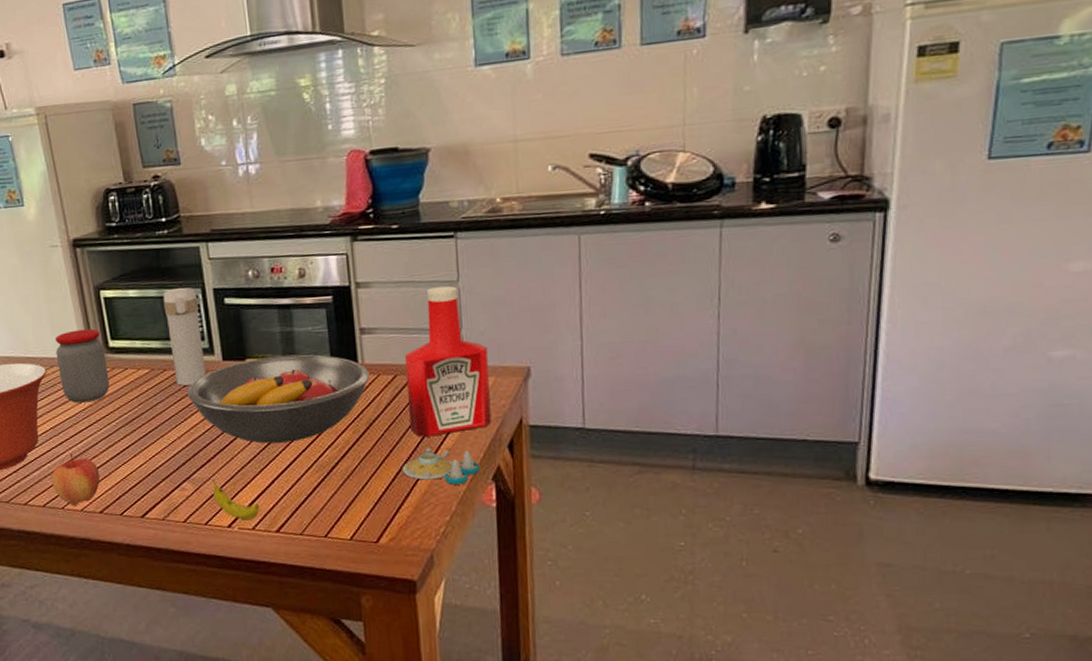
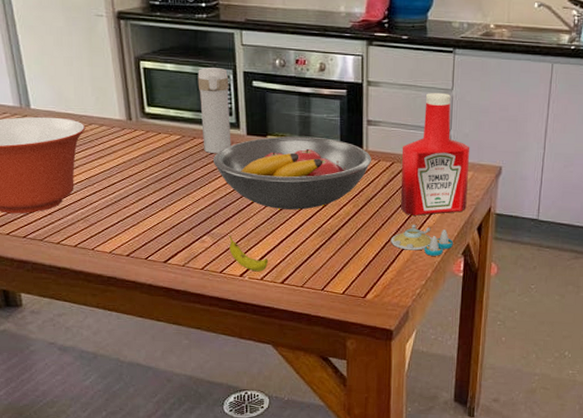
apple: present [51,453,100,507] -> none [84,202,128,249]
jar: present [54,329,110,403] -> none [95,94,143,159]

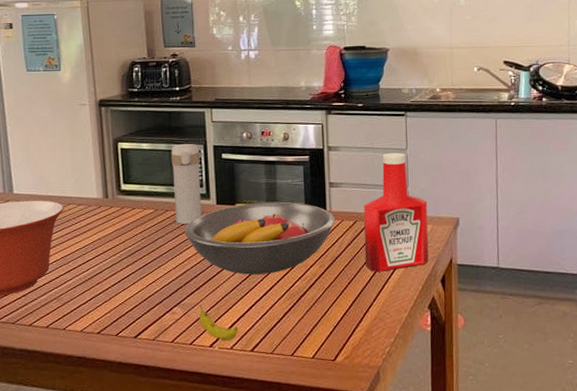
salt and pepper shaker set: present [390,222,453,256] -> none [357,279,419,312]

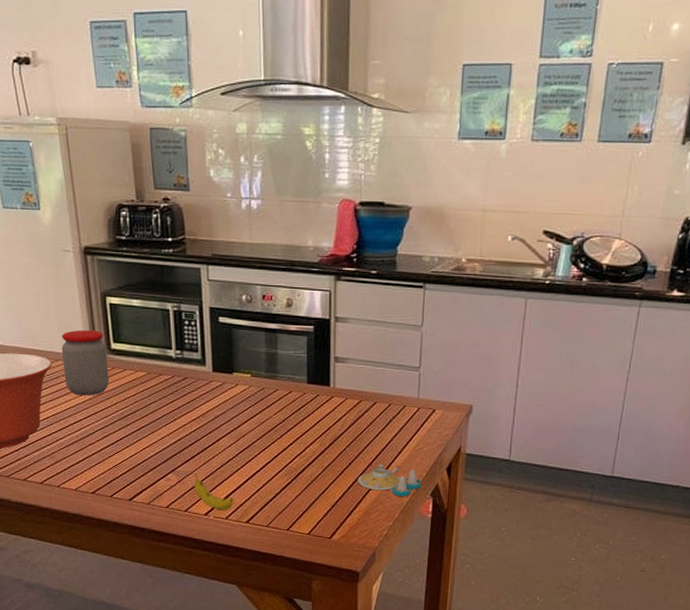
jar: none [74,174,118,236] -> present [61,330,109,396]
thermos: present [171,144,202,224] -> none [164,303,197,390]
fruit bowl: present [185,201,335,275] -> none [179,373,339,448]
salt and pepper shaker set: none [357,279,419,312] -> present [357,462,422,497]
ketchup bottle: present [363,152,429,272] -> none [368,328,440,455]

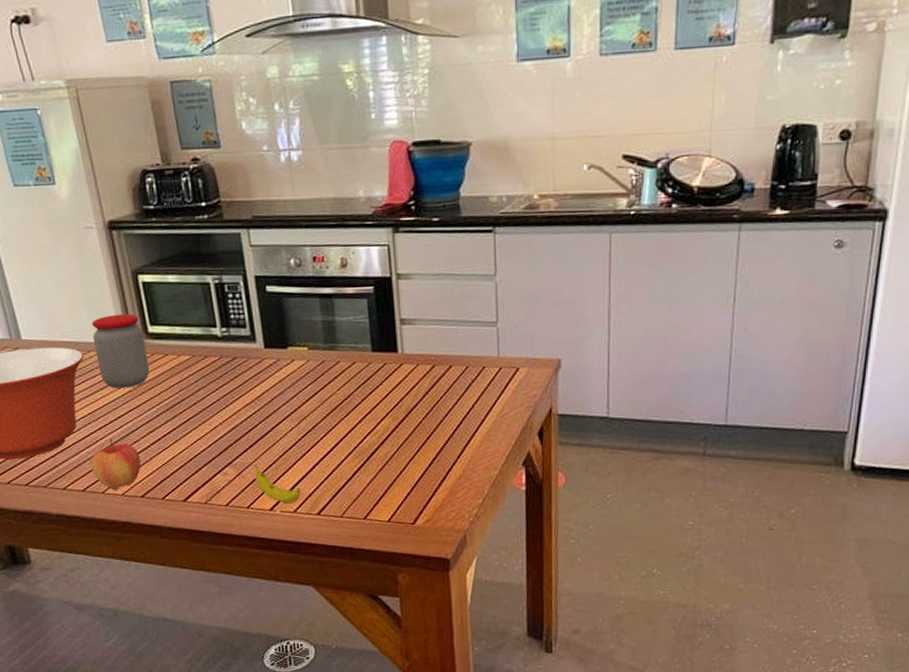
apple: none [50,439,94,486] -> present [91,438,141,491]
salt and pepper shaker set: present [357,462,422,497] -> none [438,432,511,470]

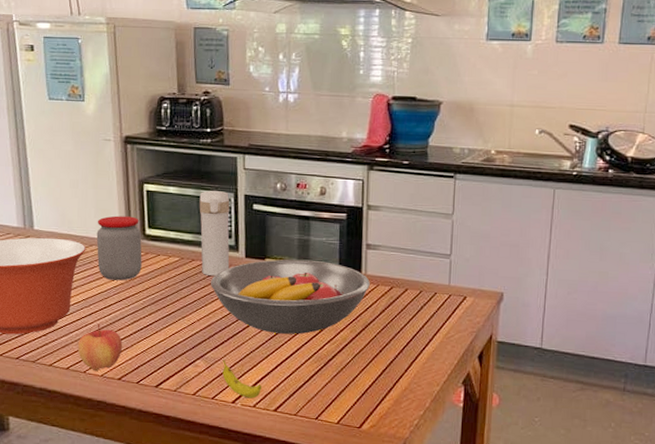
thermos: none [203,274,248,372] -> present [199,191,230,276]
fruit bowl: none [229,343,409,430] -> present [211,259,370,335]

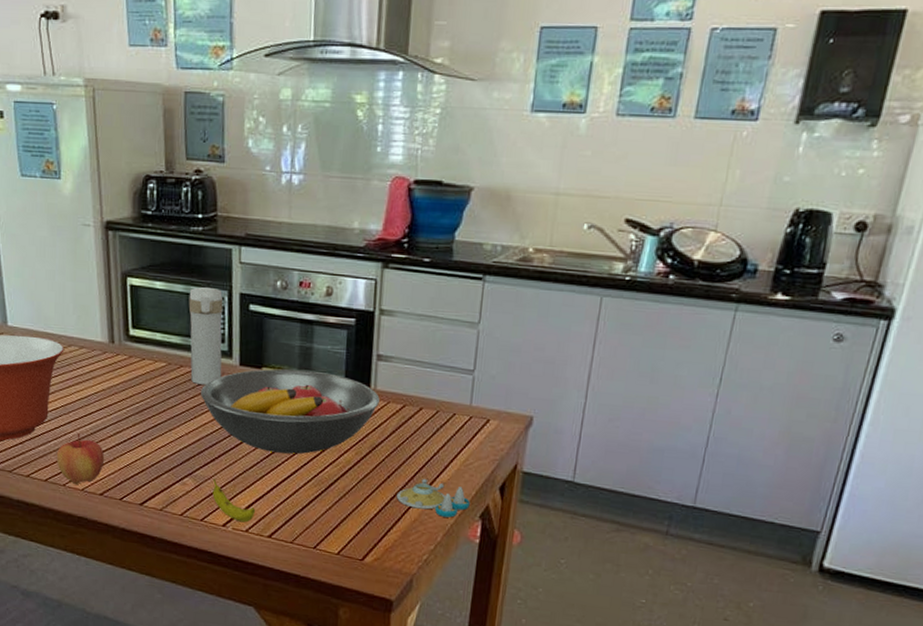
jar: present [96,215,142,281] -> none [75,313,126,387]
salt and pepper shaker set: none [388,349,453,385] -> present [396,476,470,518]

